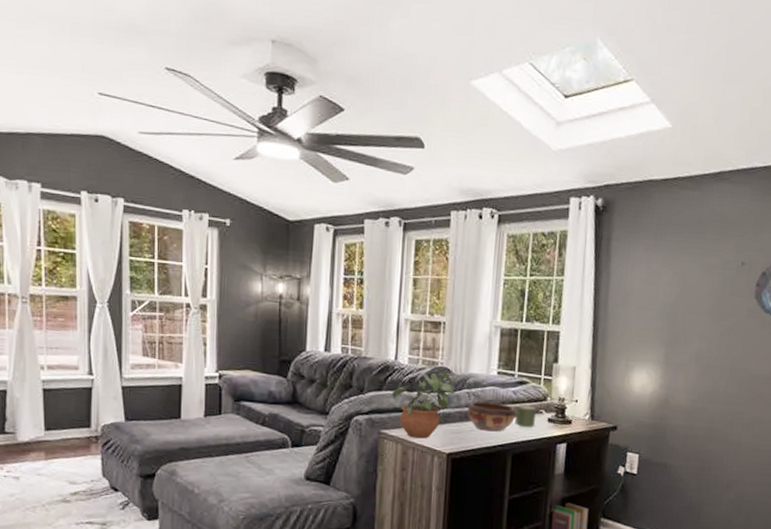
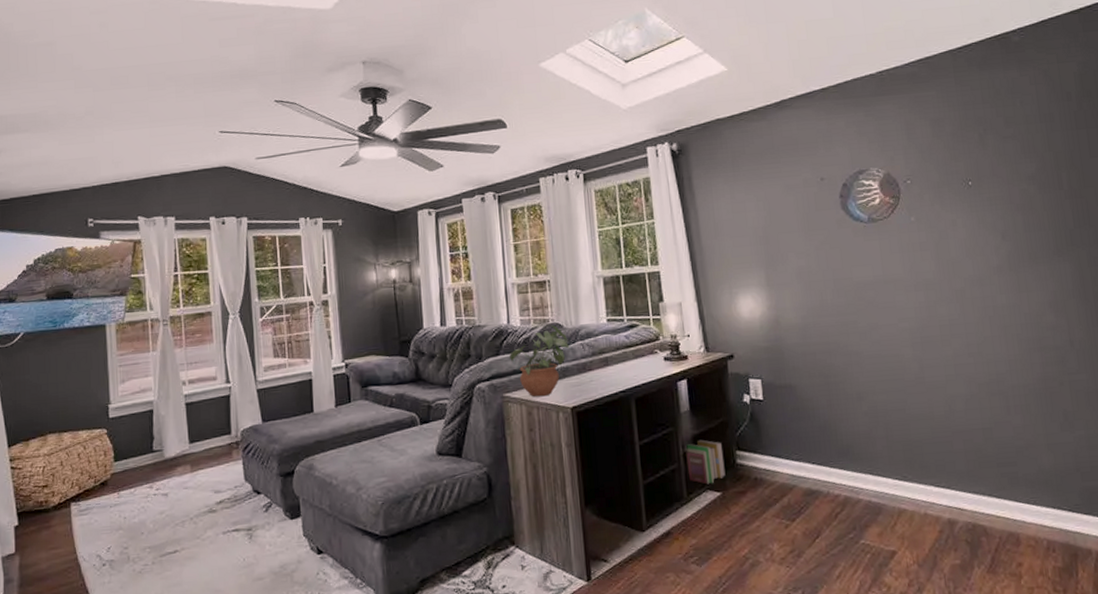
decorative bowl: present [467,402,516,432] -> none [583,350,632,379]
mug: present [515,404,537,429] -> none [631,347,652,371]

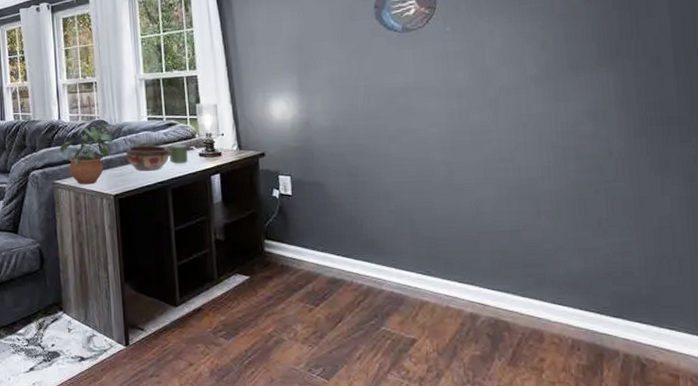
decorative bowl: none [583,350,632,379] -> present [126,145,169,171]
mug: none [631,347,652,371] -> present [169,143,188,165]
books: present [686,439,726,485] -> none [217,228,254,269]

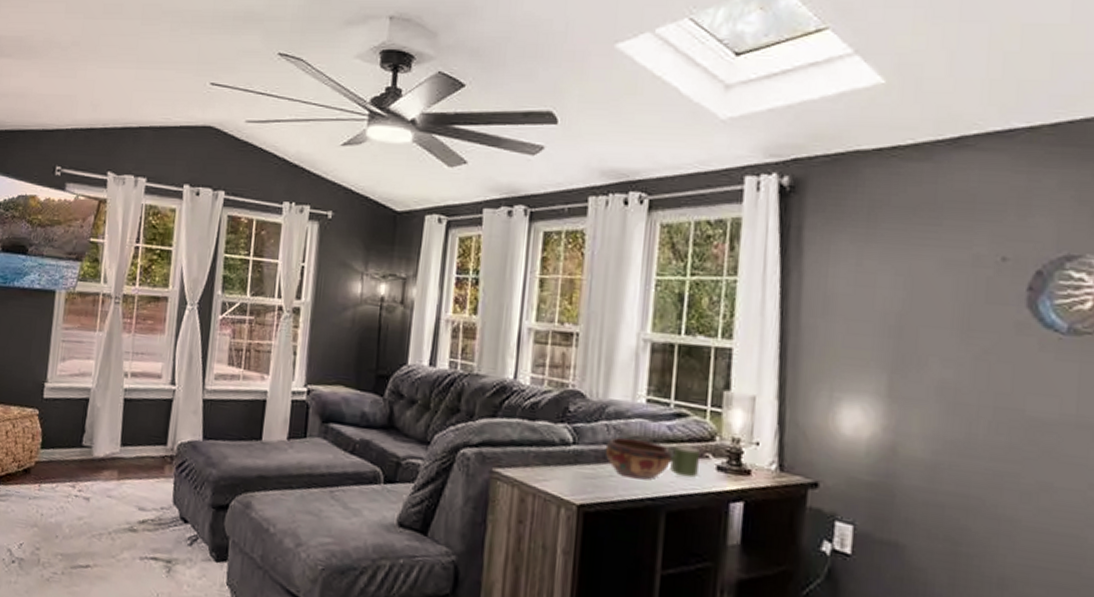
potted plant: present [60,122,114,185] -> none [509,393,590,483]

